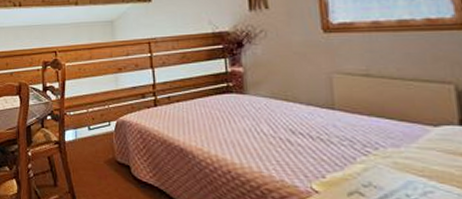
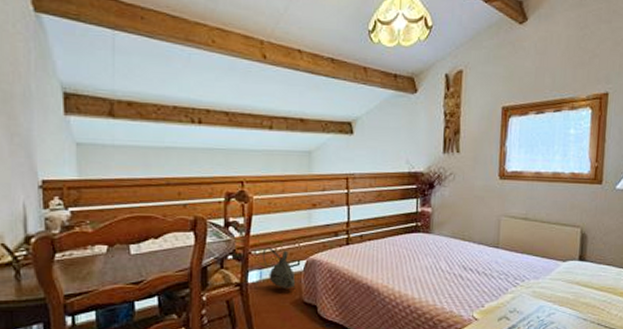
backpack: none [76,109,108,149] -> present [262,247,296,290]

